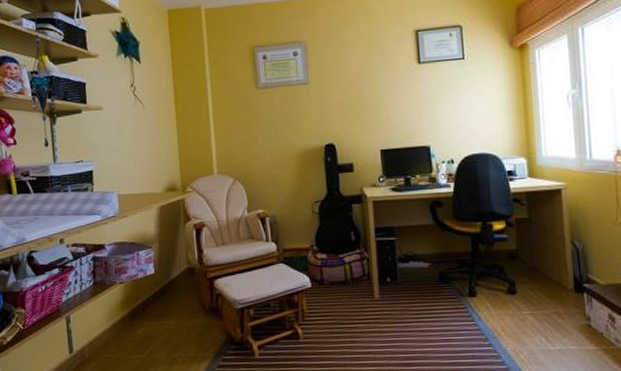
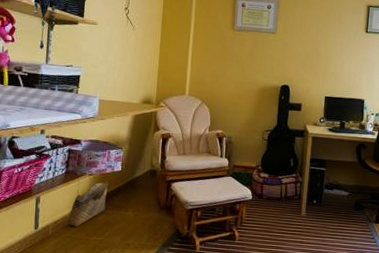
basket: none [103,285,144,346] -> present [67,176,108,227]

